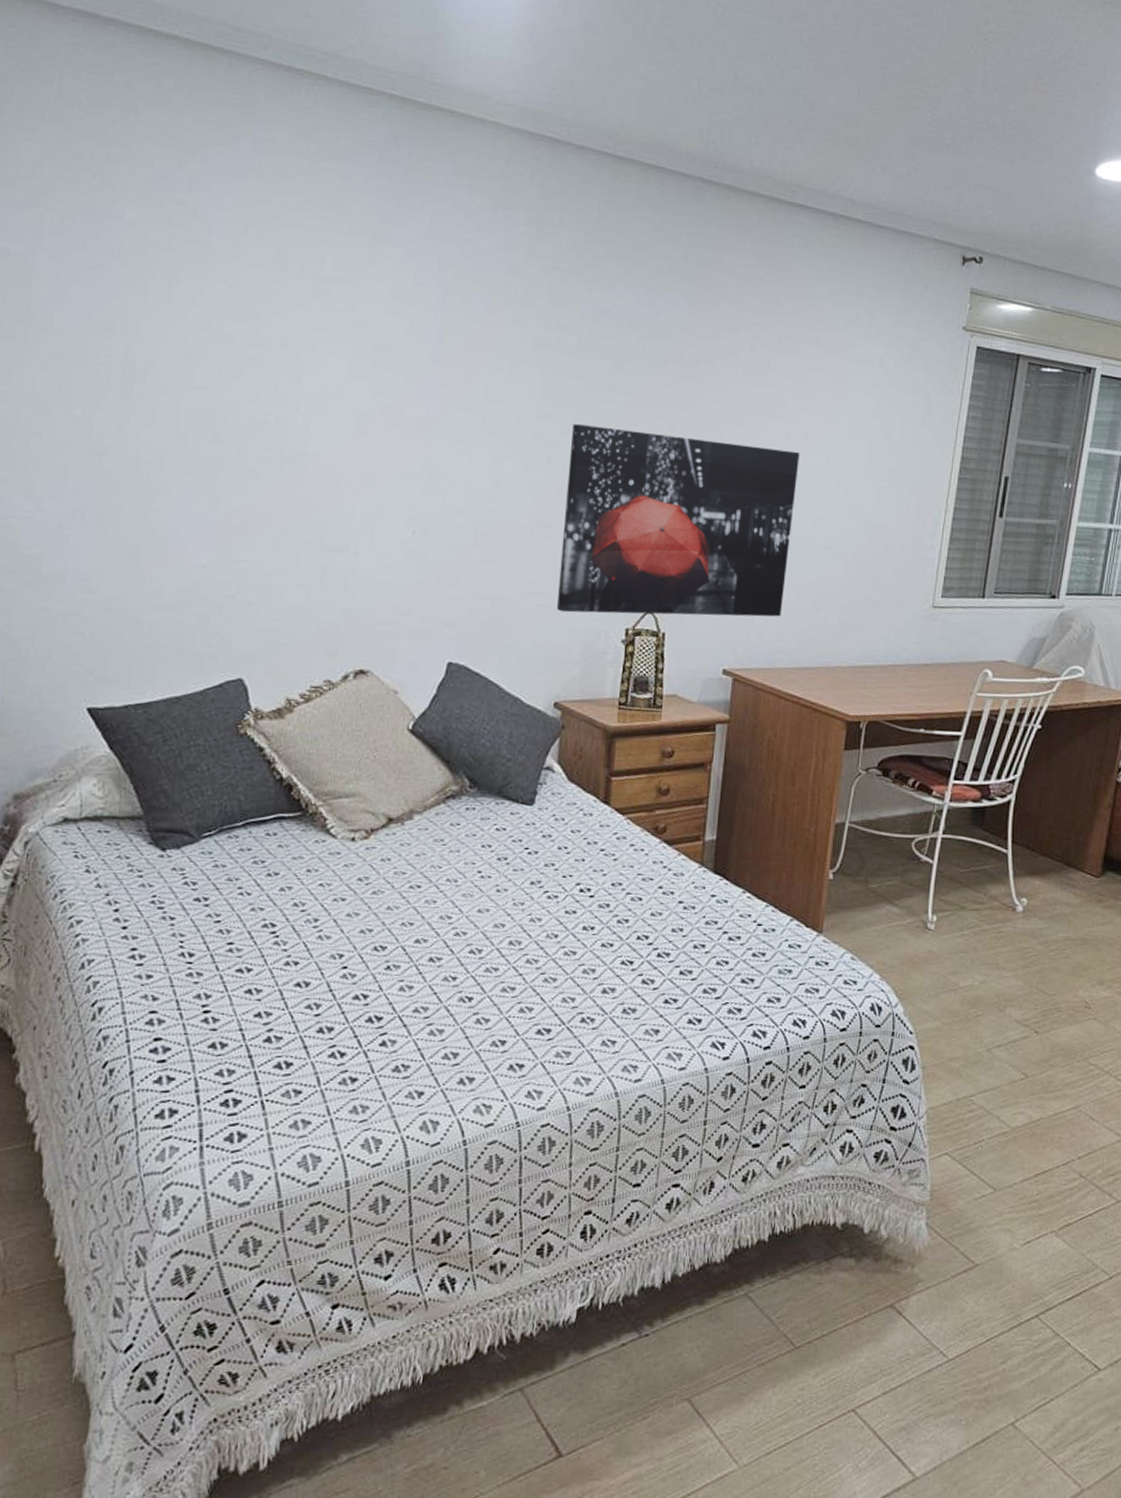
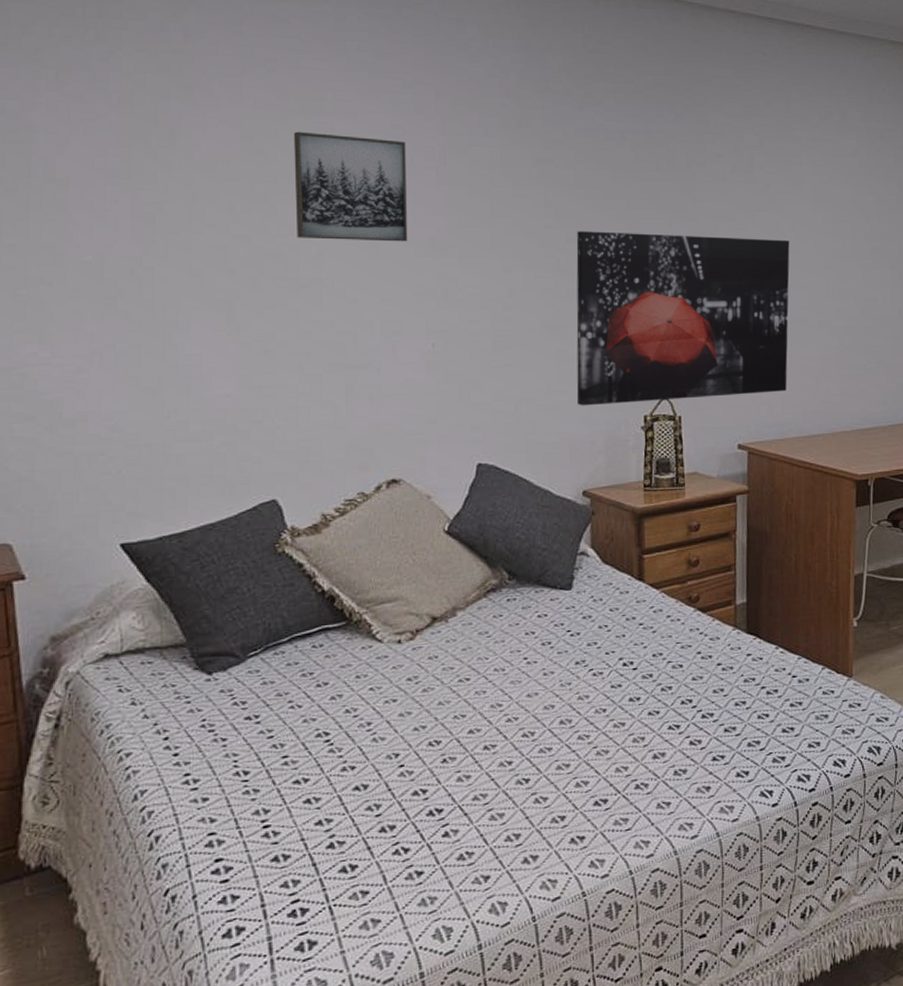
wall art: none [285,295,404,421] -> present [294,131,408,242]

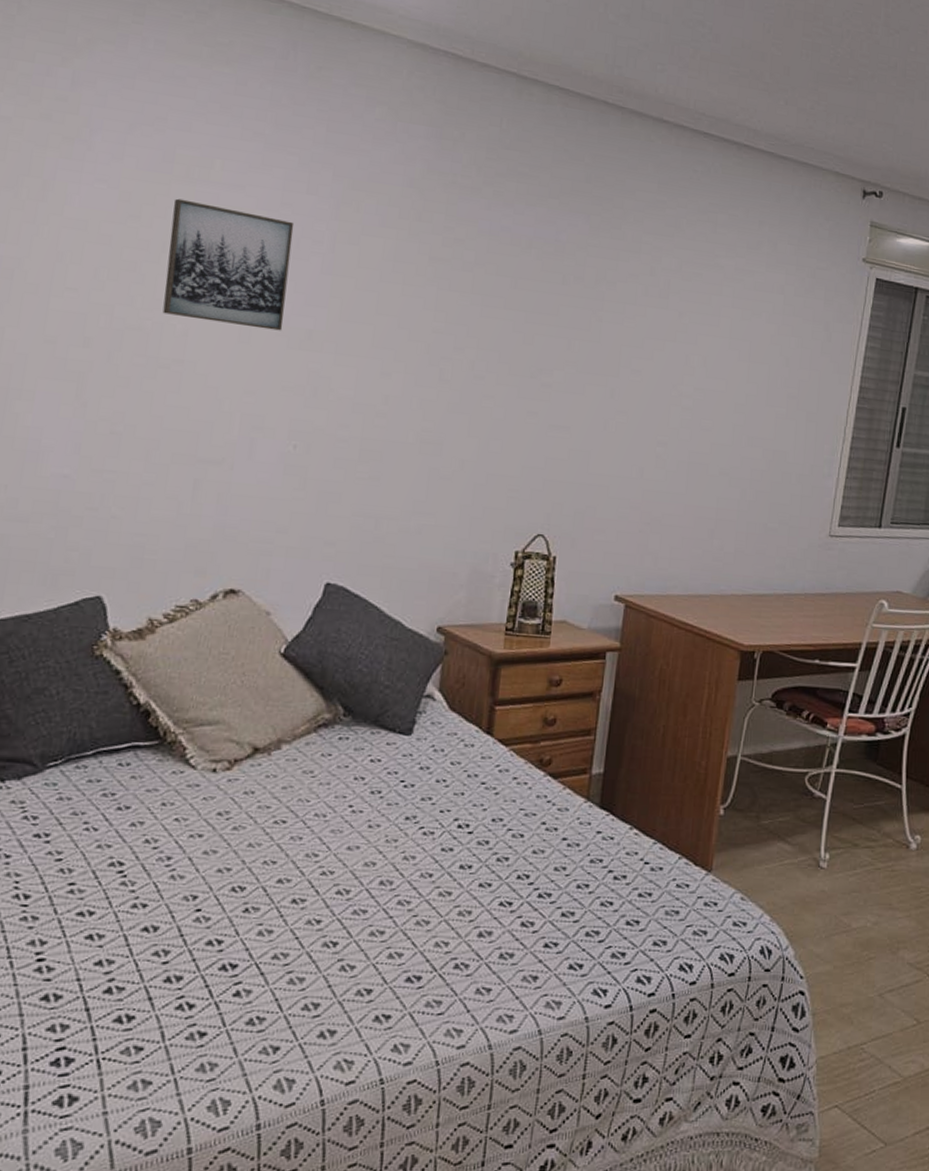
wall art: present [576,231,790,406] -> none [443,340,699,543]

